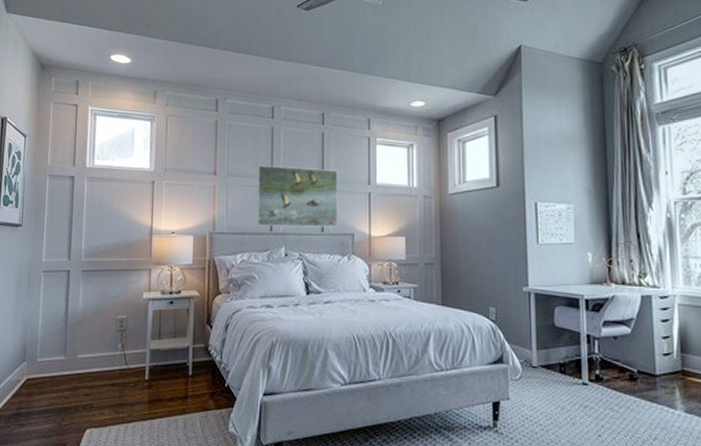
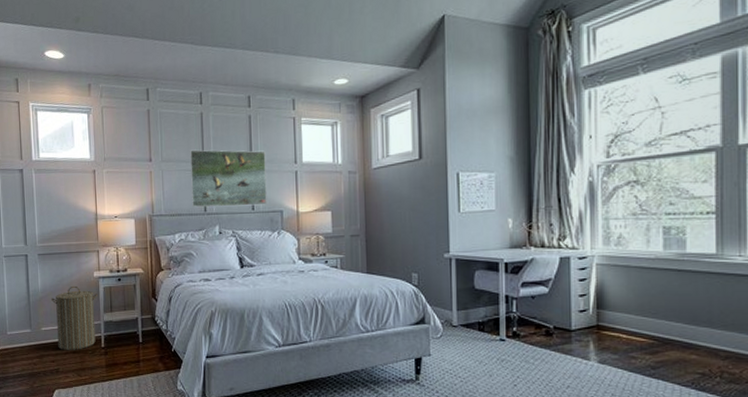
laundry hamper: none [92,307,146,383] -> present [51,285,98,351]

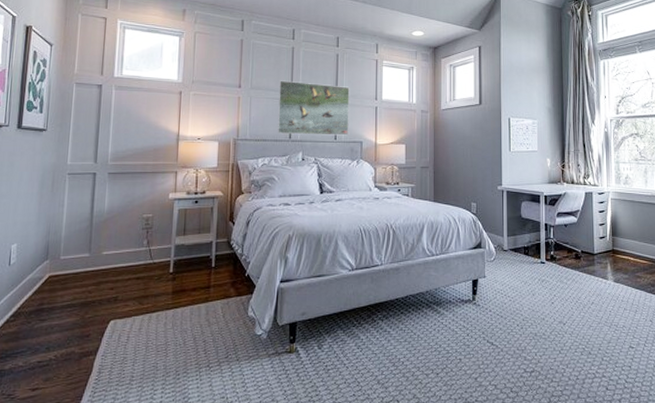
laundry hamper: present [51,285,98,351] -> none [118,207,172,277]

